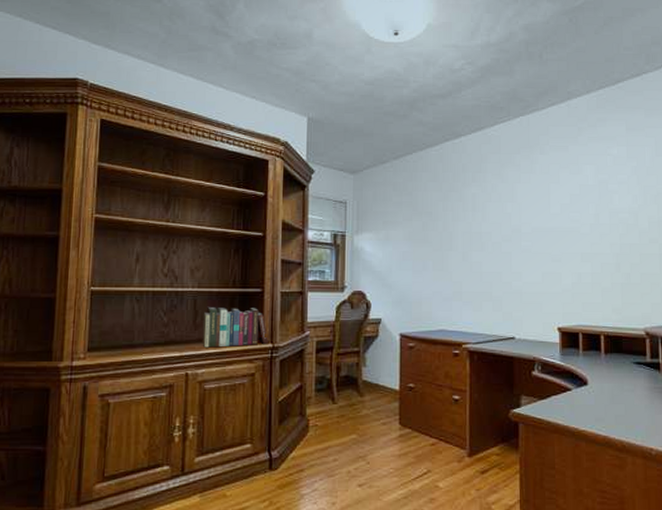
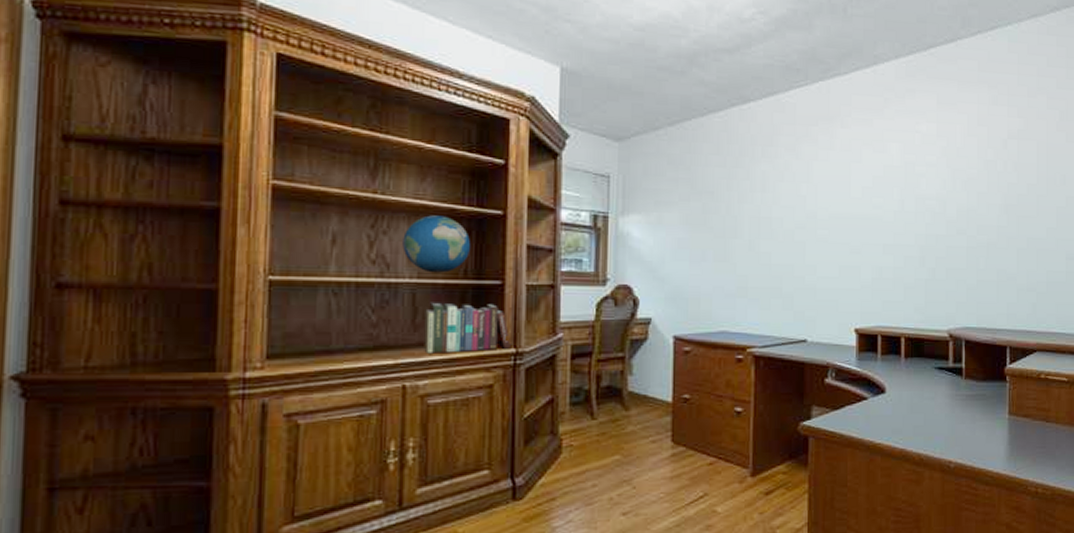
globe: none [187,238,239,283] -> present [402,215,471,273]

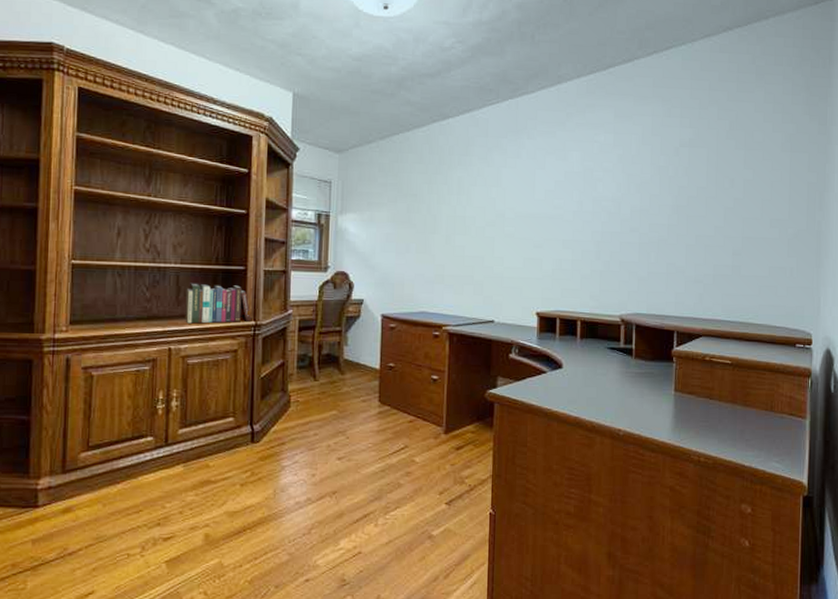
globe: present [402,215,471,273] -> none [169,214,222,260]

